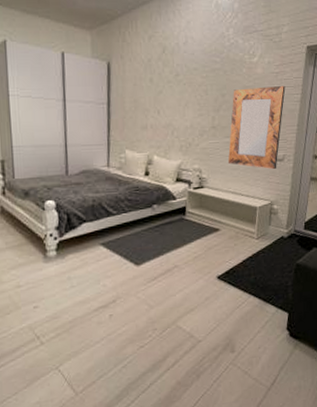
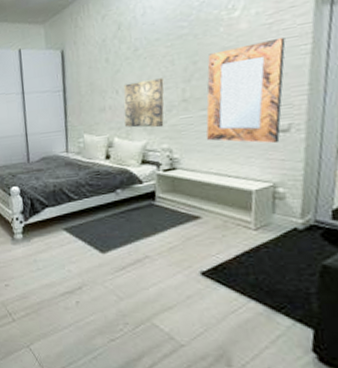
wall art: none [163,105,199,150] -> present [123,78,165,128]

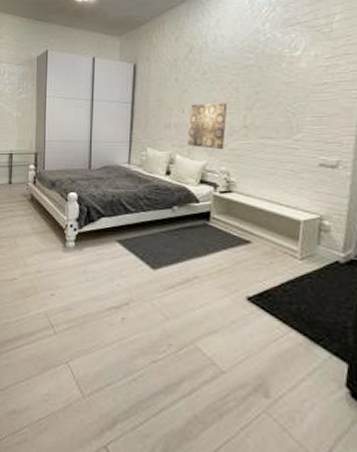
home mirror: present [206,37,286,144] -> none [262,80,339,178]

